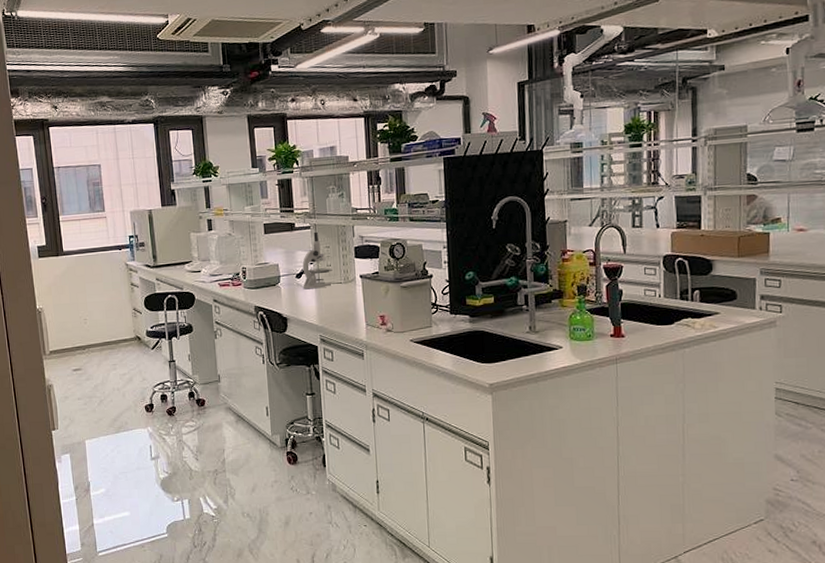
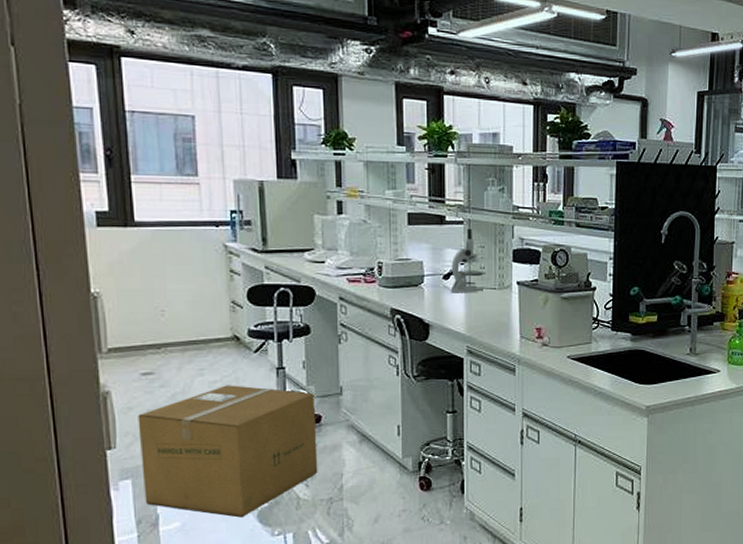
box: none [72,376,205,486] -> present [137,385,318,518]

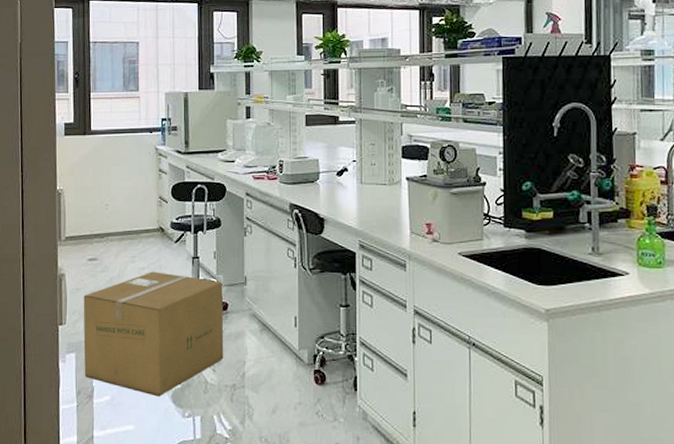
microscope: present [450,228,486,293] -> none [343,127,377,189]

